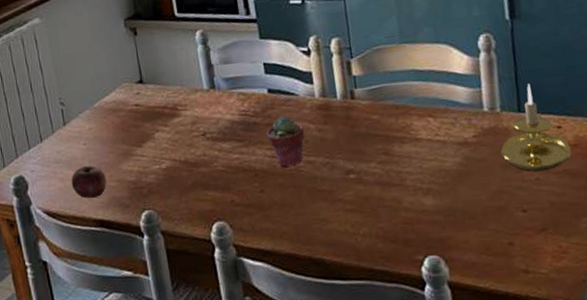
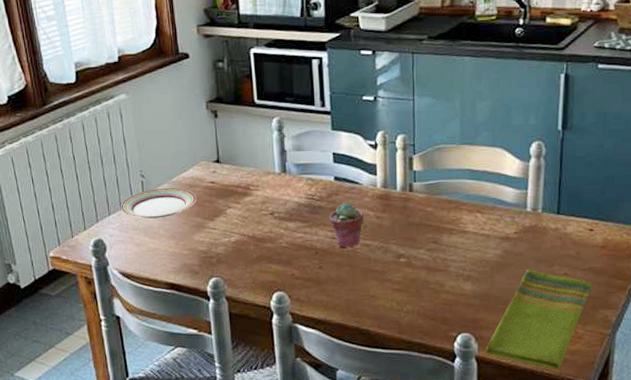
plate: none [40,114,121,150] -> present [120,187,197,219]
apple: present [71,165,107,198] -> none [146,234,179,263]
dish towel: none [458,176,571,291] -> present [485,269,593,369]
candle holder: present [500,84,572,171] -> none [536,189,599,267]

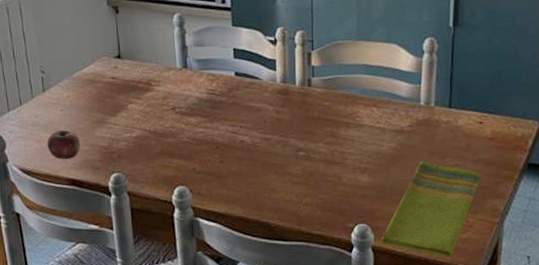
plate: present [120,187,197,219] -> none [19,83,98,115]
apple: none [146,234,179,263] -> present [47,130,80,159]
potted succulent: present [329,203,364,249] -> none [229,98,264,143]

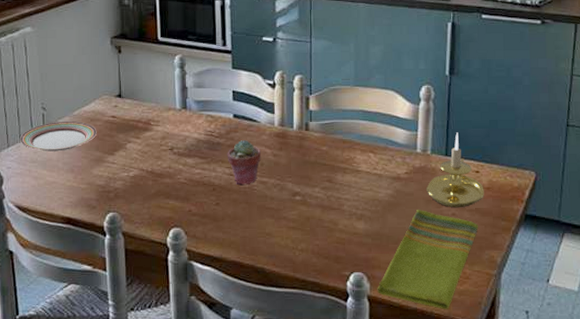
plate: none [19,83,98,115] -> present [19,121,97,152]
apple: present [47,130,80,159] -> none [44,168,77,197]
potted succulent: none [229,98,264,143] -> present [227,140,262,186]
candle holder: none [429,84,488,158] -> present [425,132,484,207]

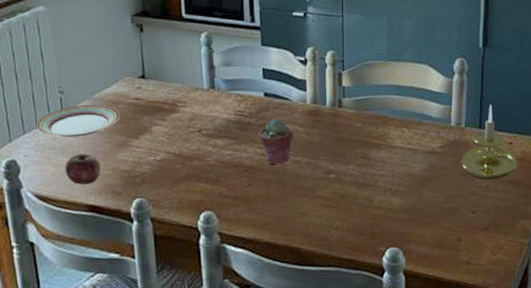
apple: none [44,168,77,197] -> present [65,154,101,184]
dish towel: present [377,209,479,309] -> none [413,182,512,280]

